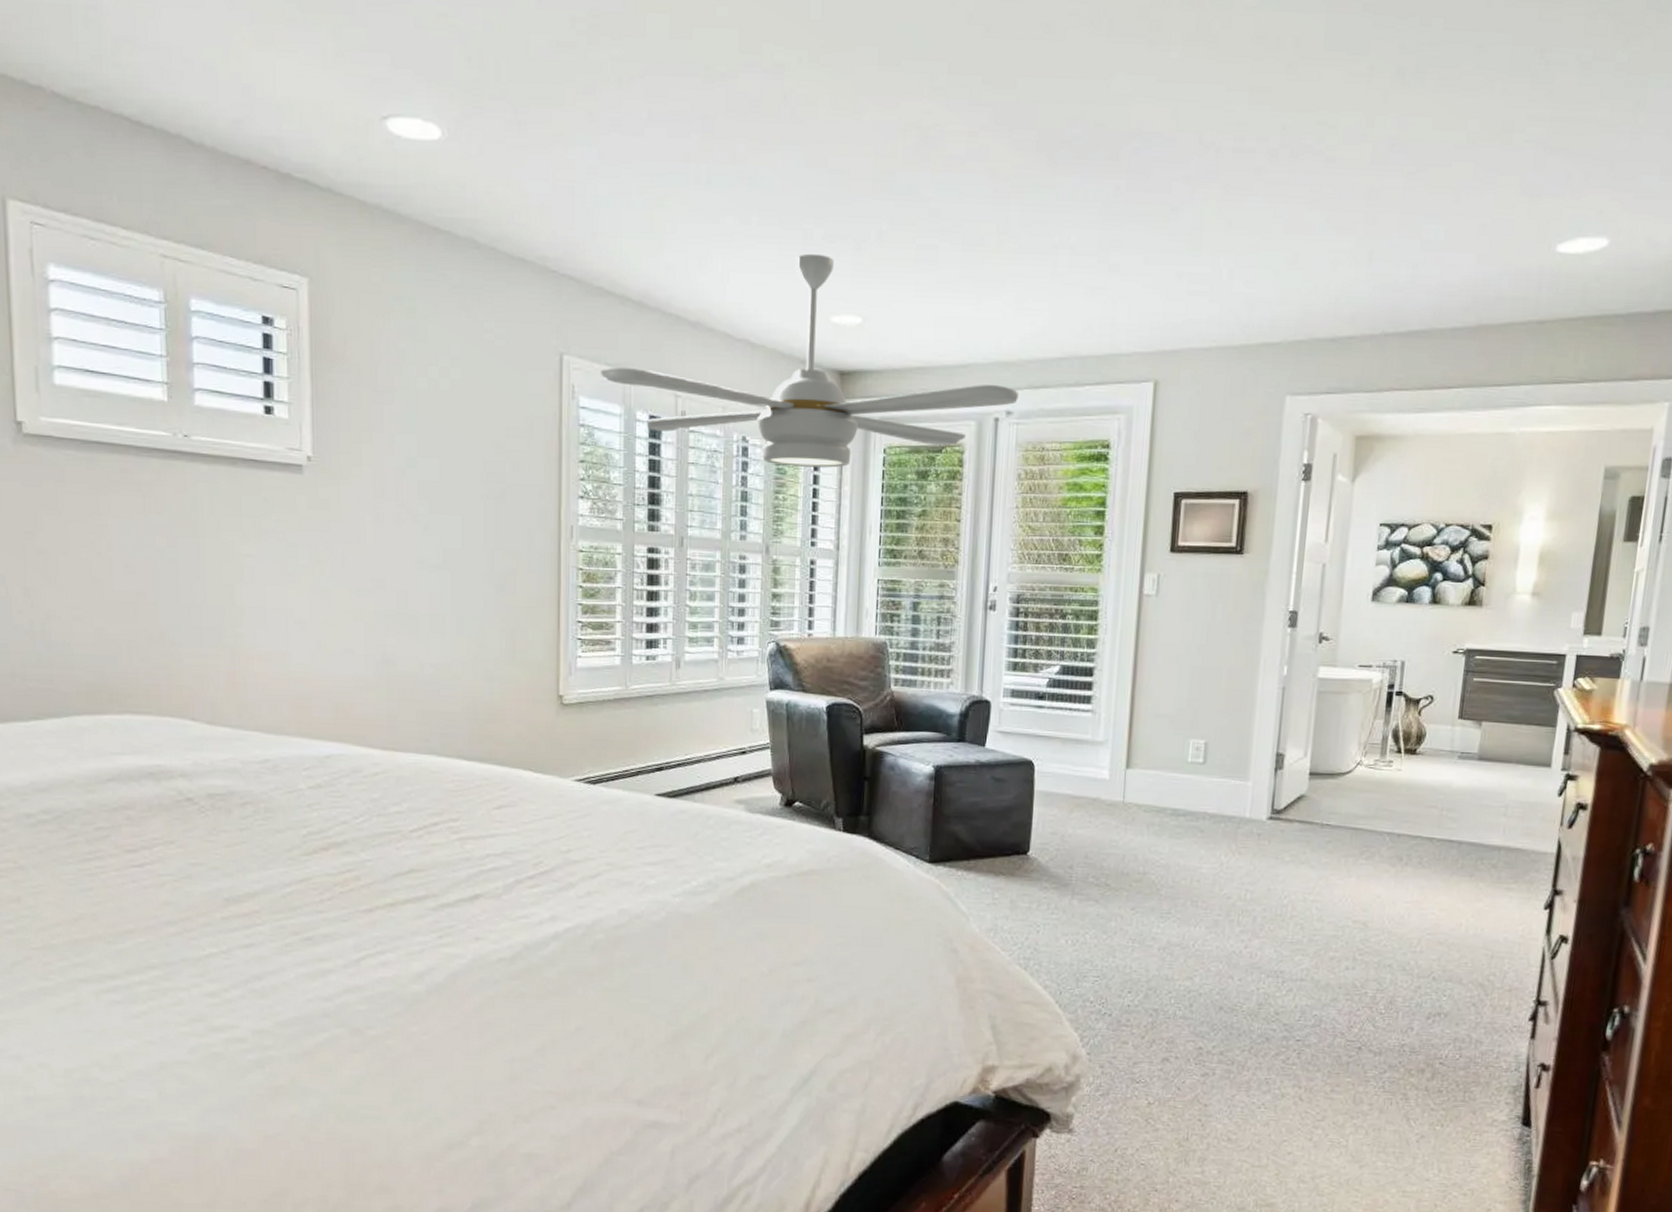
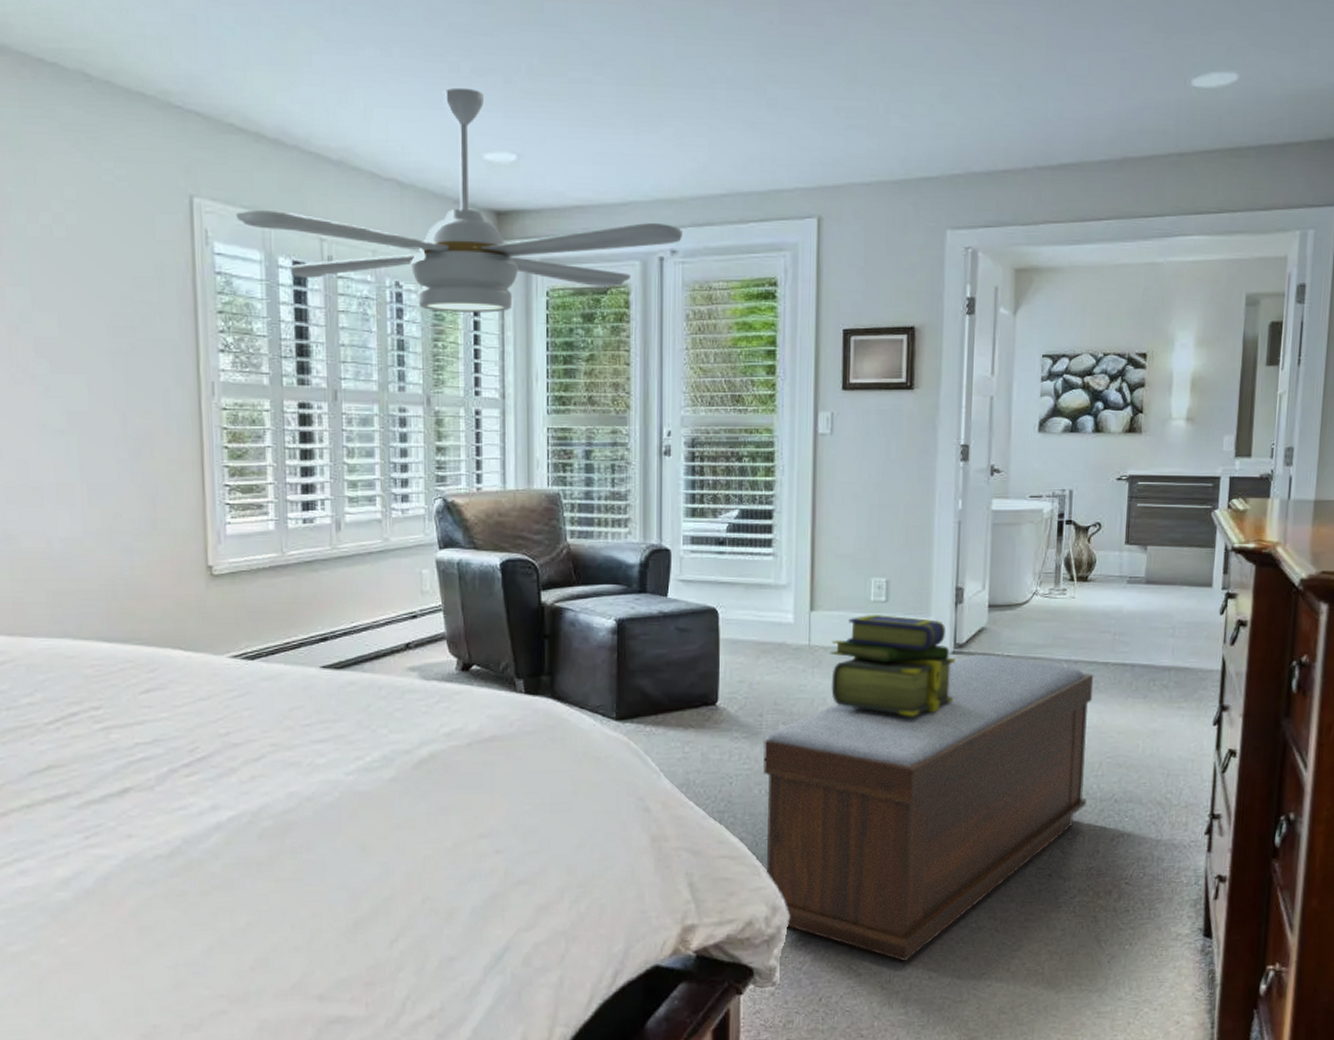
bench: none [1069,821,1417,1122] -> present [763,654,1094,962]
stack of books: none [1143,775,1272,879] -> present [831,615,956,716]

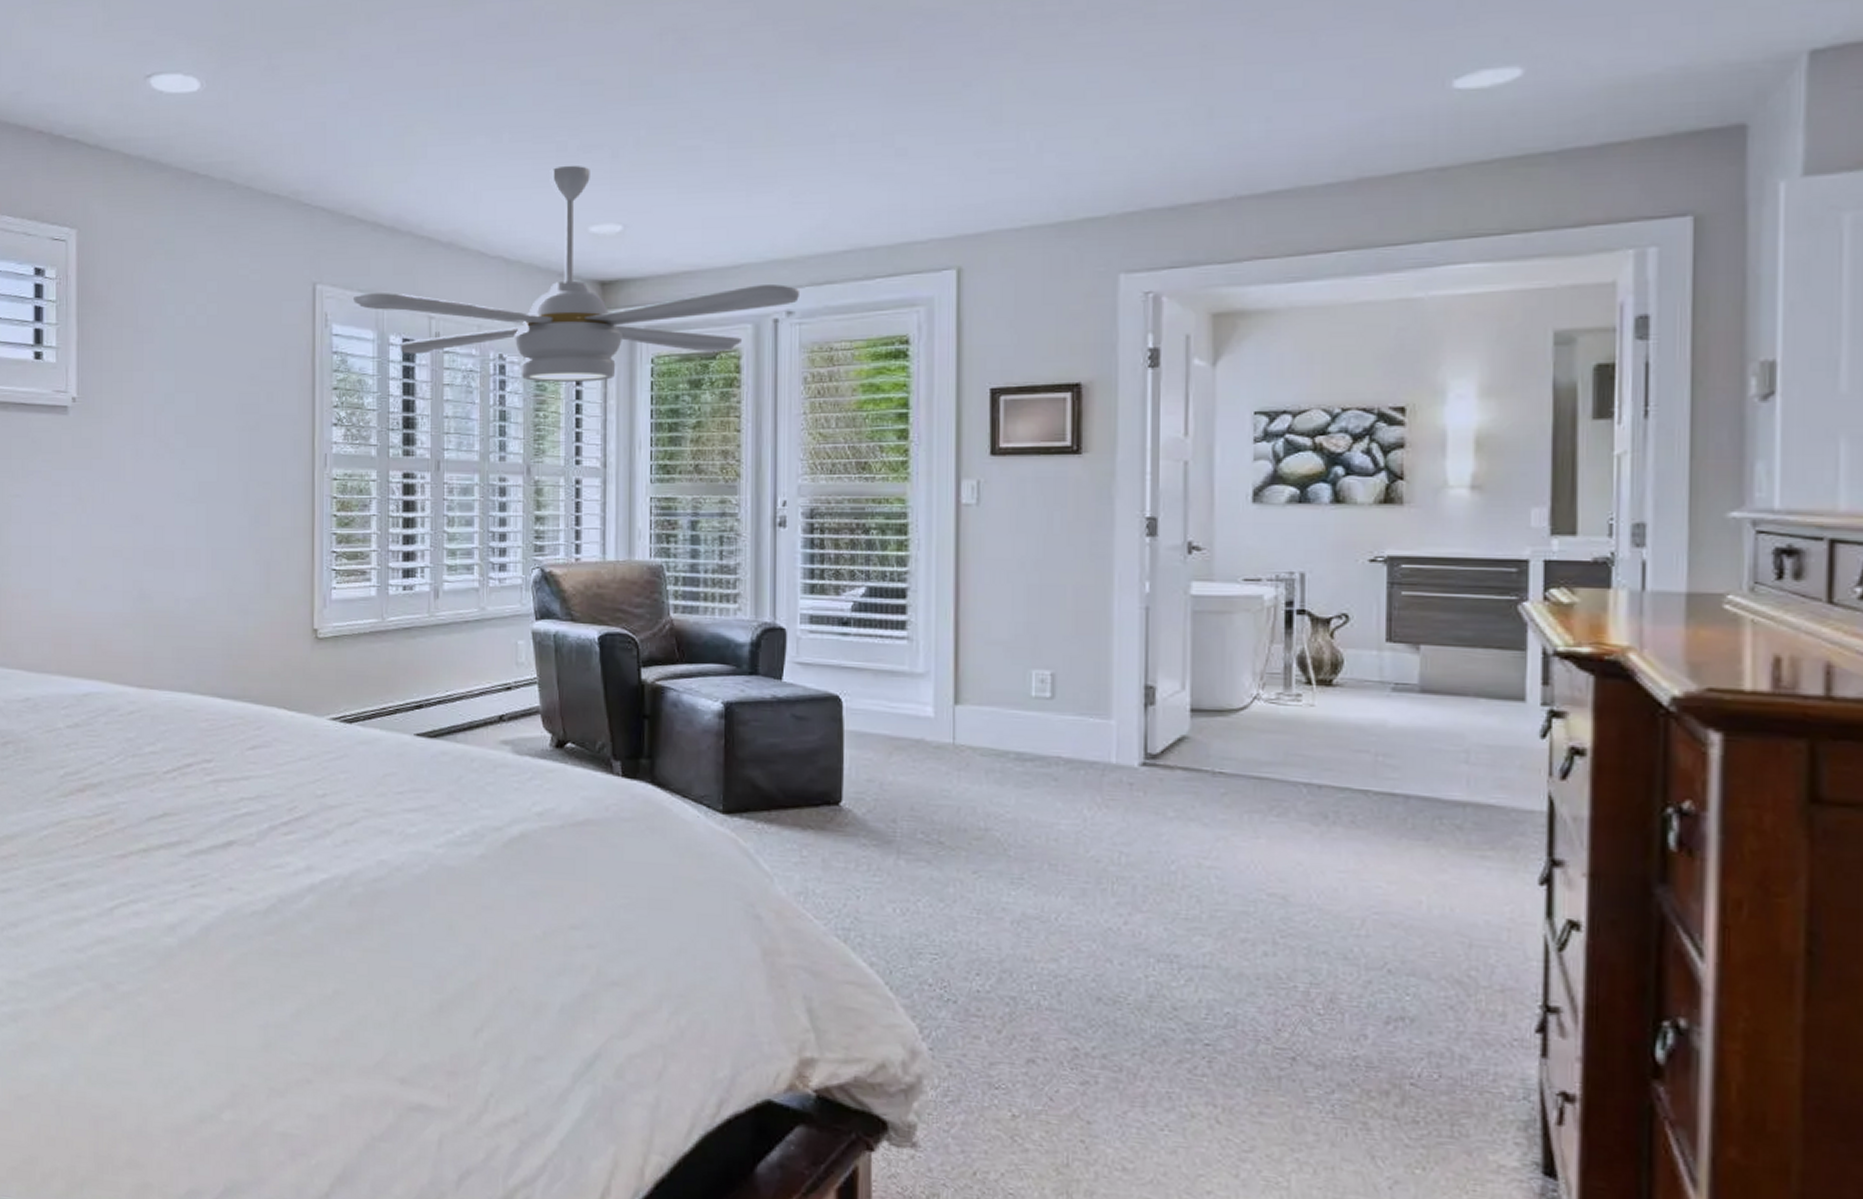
bench: present [763,654,1094,962] -> none [898,768,1348,1144]
stack of books: present [831,615,956,716] -> none [981,713,1147,838]

